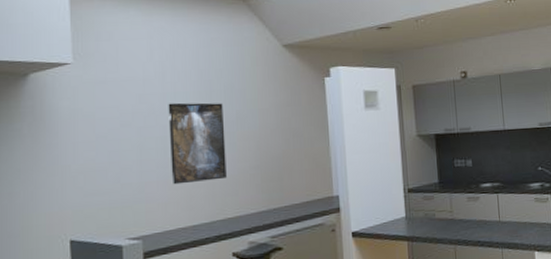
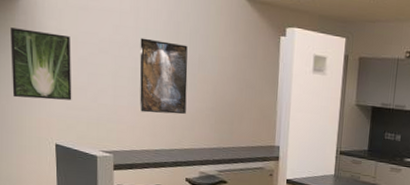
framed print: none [14,114,90,194] -> present [10,27,72,101]

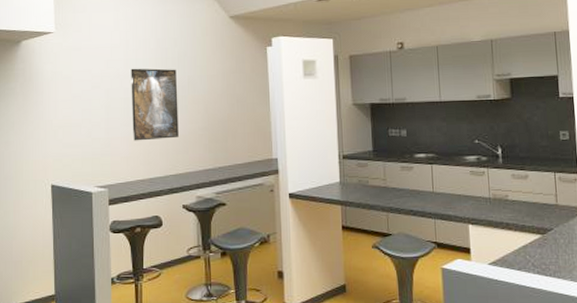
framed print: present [10,27,72,101] -> none [10,76,67,143]

